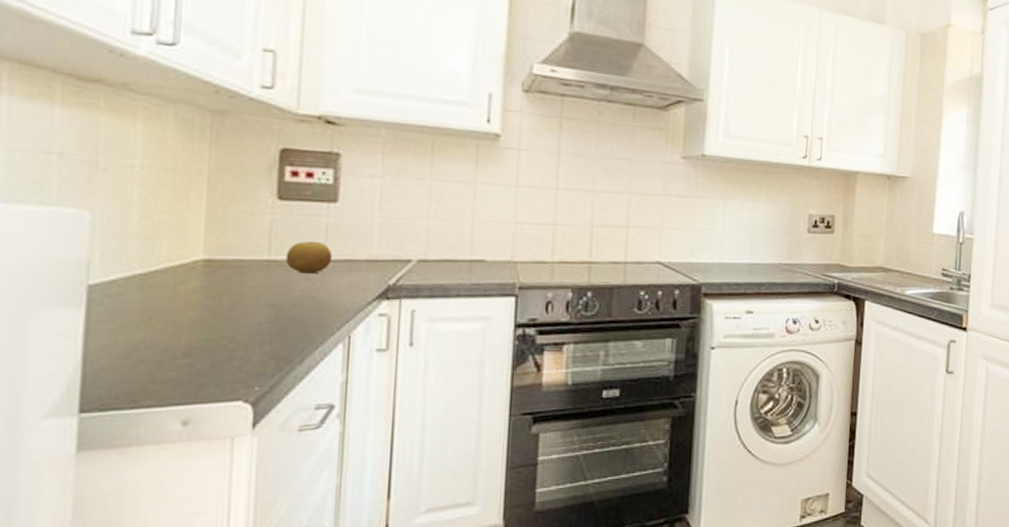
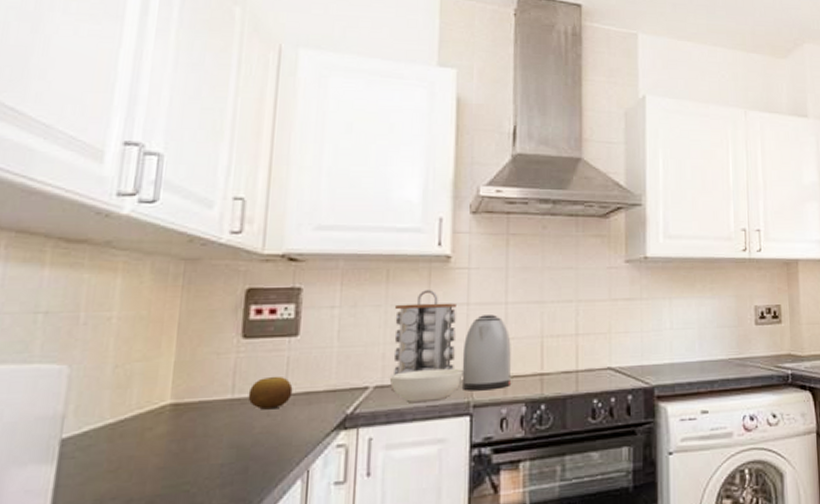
bowl: none [433,247,511,281] -> present [389,368,465,403]
spice rack: none [436,167,506,266] -> present [392,290,458,391]
kettle: none [507,198,560,274] -> present [461,315,512,392]

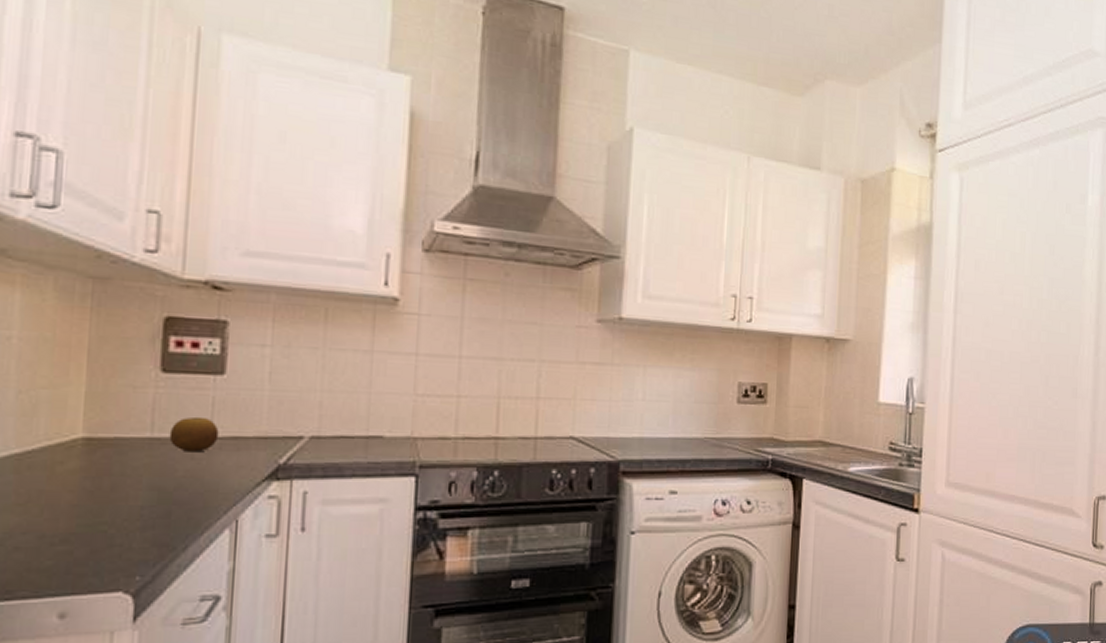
bowl: present [389,368,465,403] -> none [326,422,411,459]
spice rack: present [392,290,458,391] -> none [329,335,405,443]
kettle: present [461,315,512,392] -> none [407,368,464,451]

